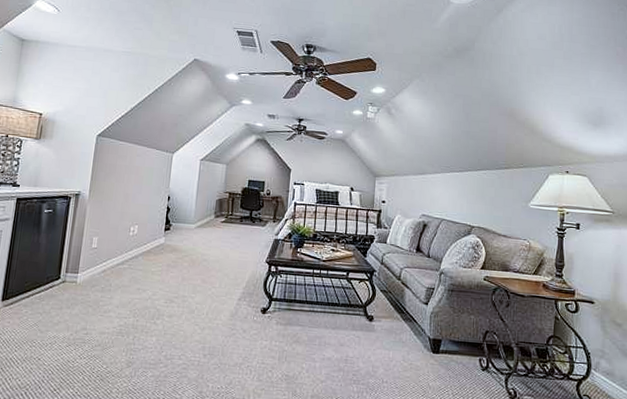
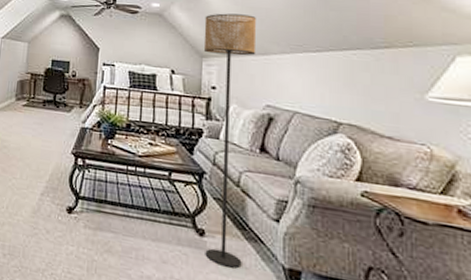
floor lamp: none [373,140,417,343] -> present [203,13,256,268]

